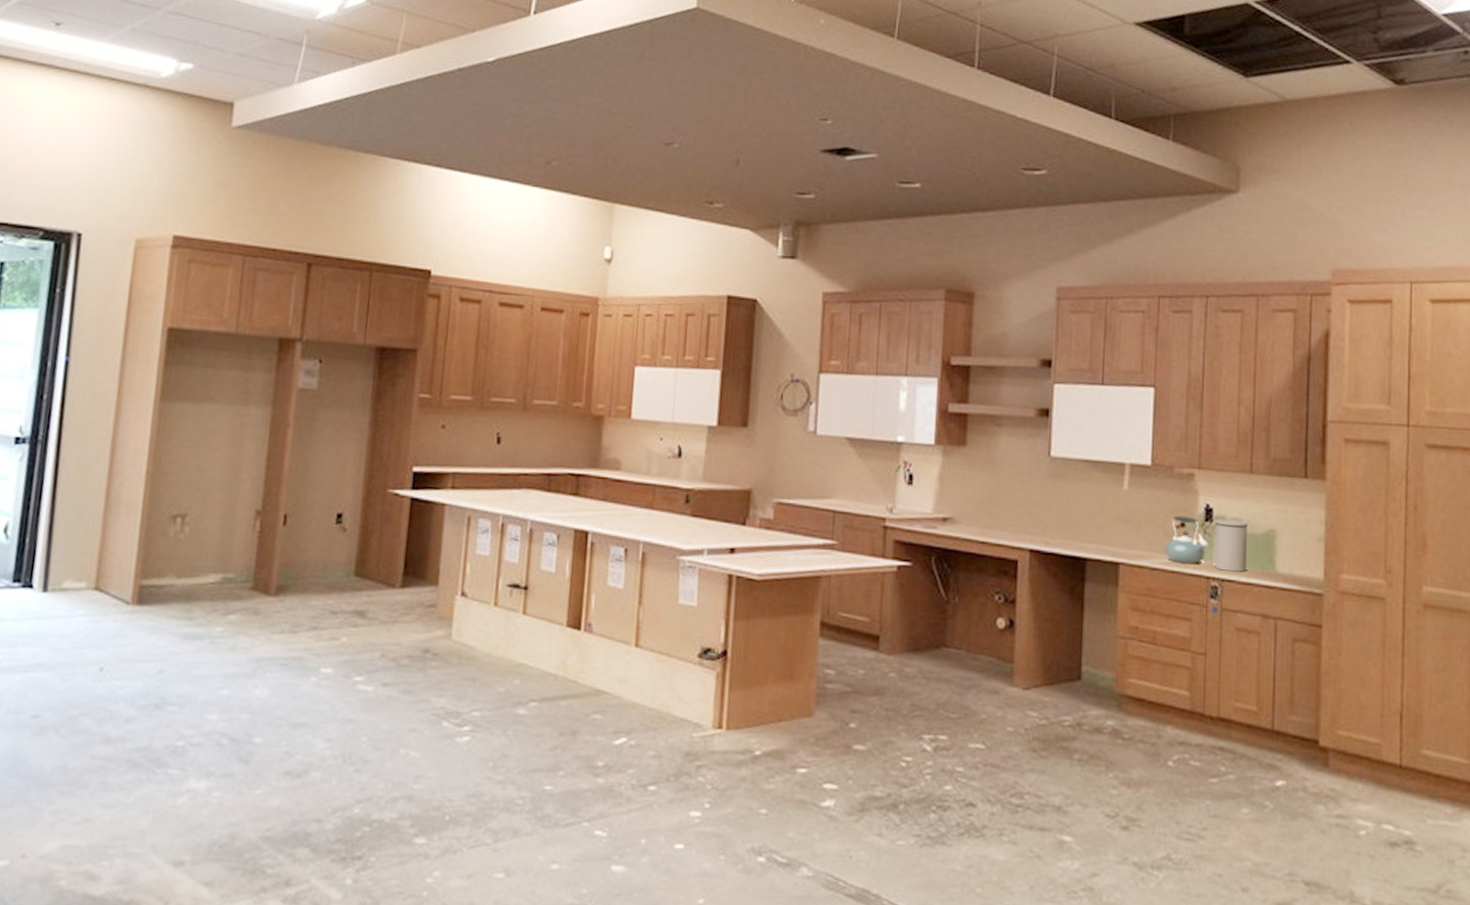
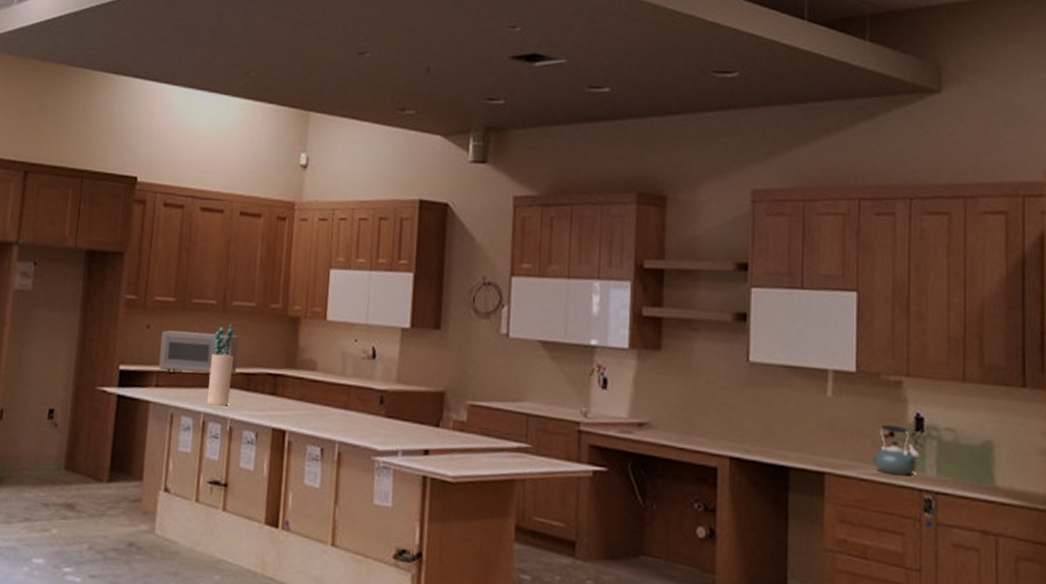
microwave: none [455,430,540,478] -> present [159,330,239,377]
vase: none [505,420,535,508] -> present [206,321,235,406]
canister: present [1215,519,1249,572] -> none [927,429,963,485]

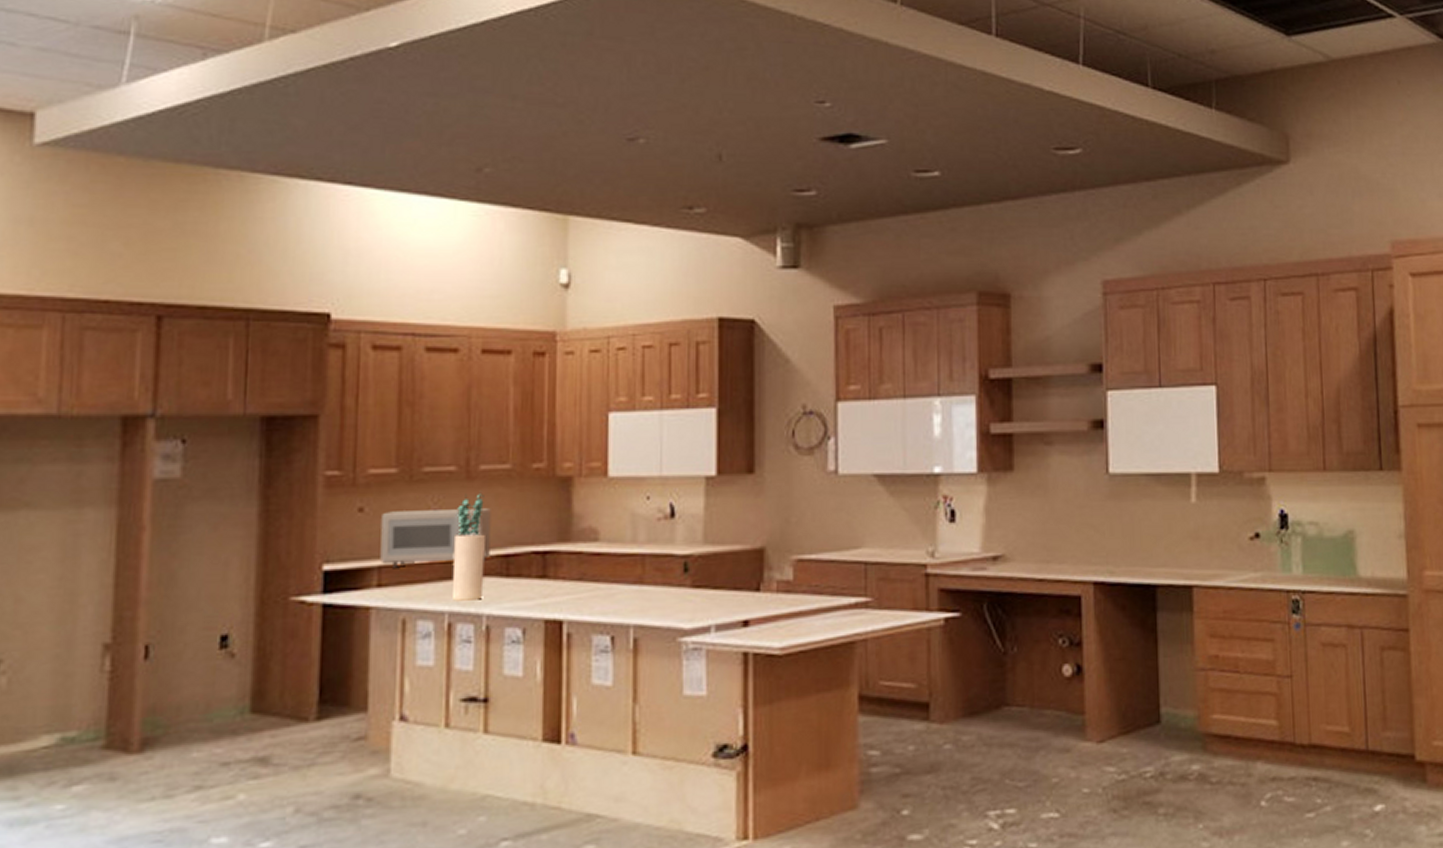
kettle: present [873,424,920,476] -> none [1240,525,1286,579]

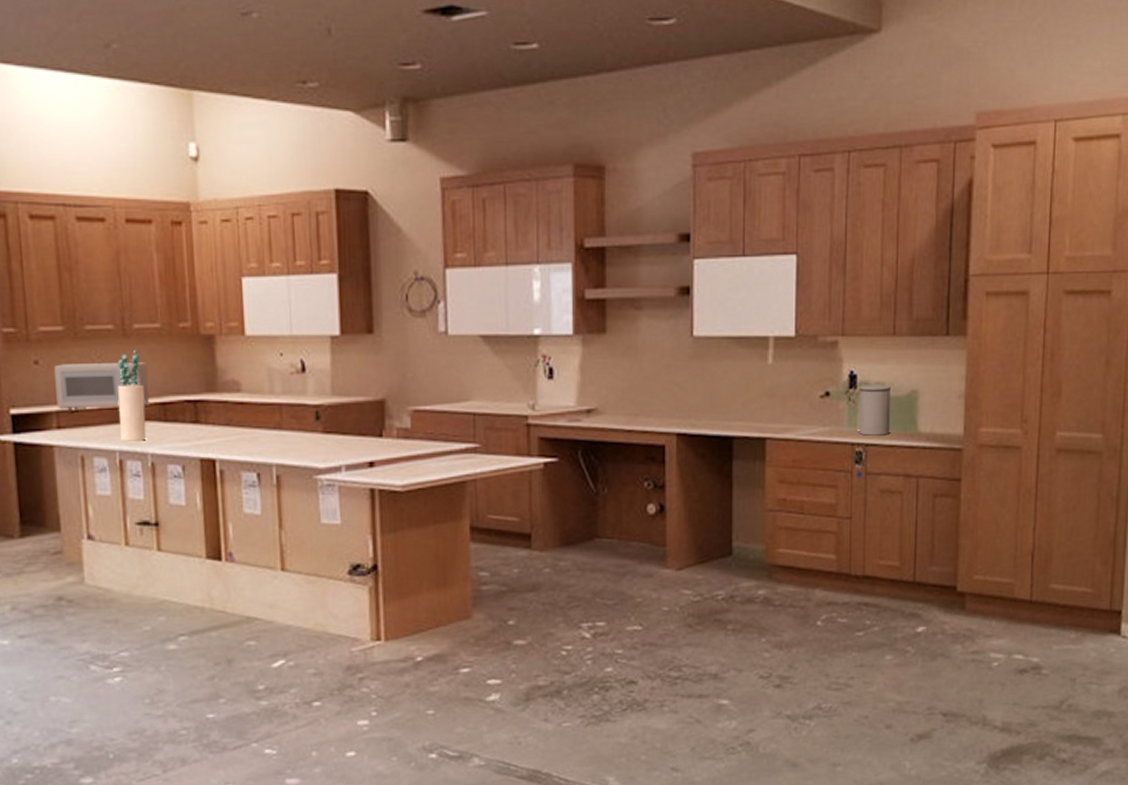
canister: none [1292,524,1327,582] -> present [859,384,892,436]

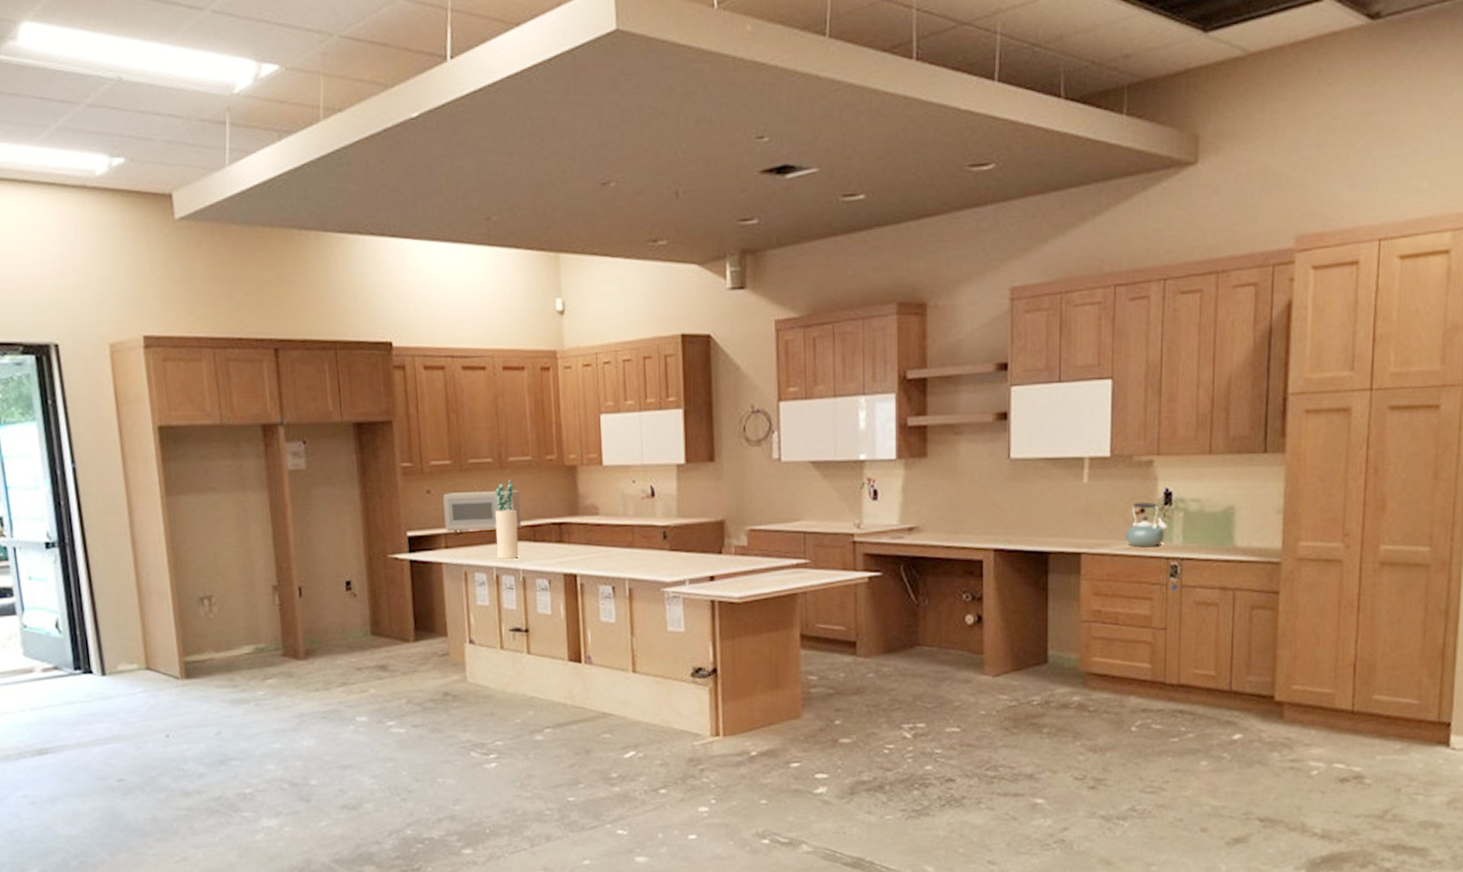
kettle: none [810,384,853,433] -> present [1125,502,1168,548]
canister: present [859,384,892,436] -> none [1174,501,1208,550]

